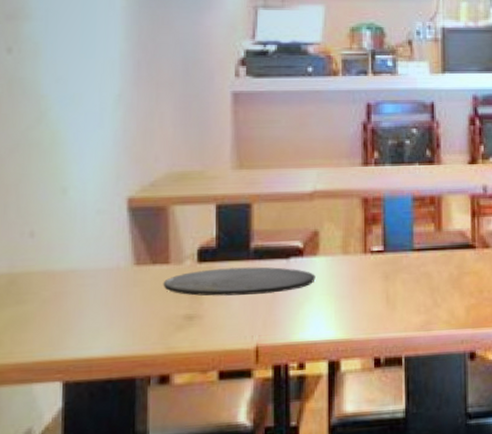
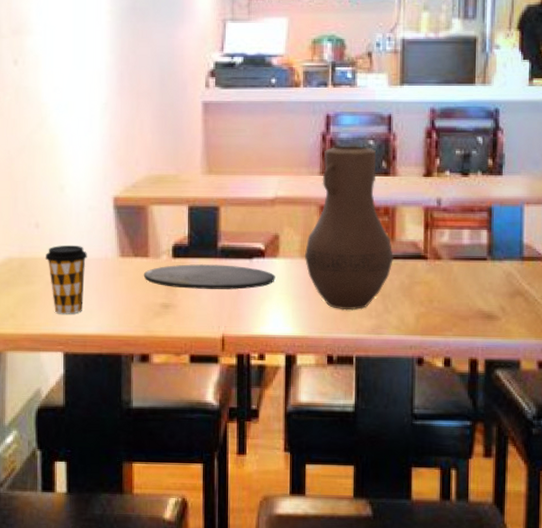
coffee cup: none [41,254,95,337] -> present [45,245,87,314]
vase: none [346,135,441,308] -> present [304,146,393,311]

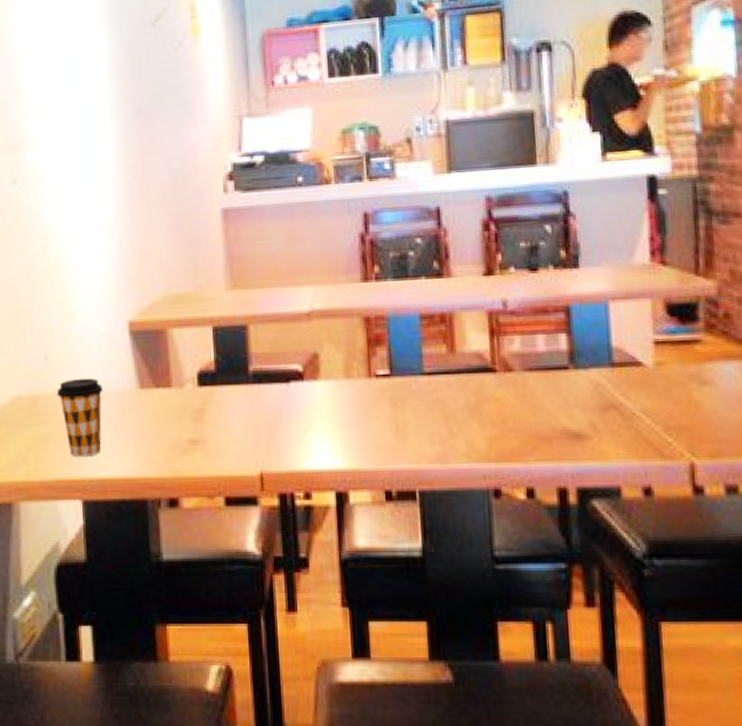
plate: present [143,264,276,290] -> none [166,391,318,421]
vase: present [304,146,393,311] -> none [349,246,455,437]

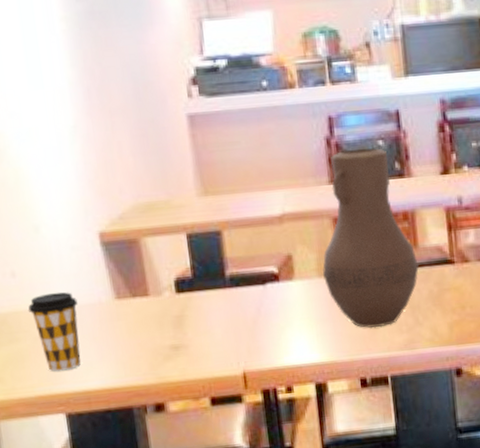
vase: none [349,246,455,437] -> present [322,148,419,329]

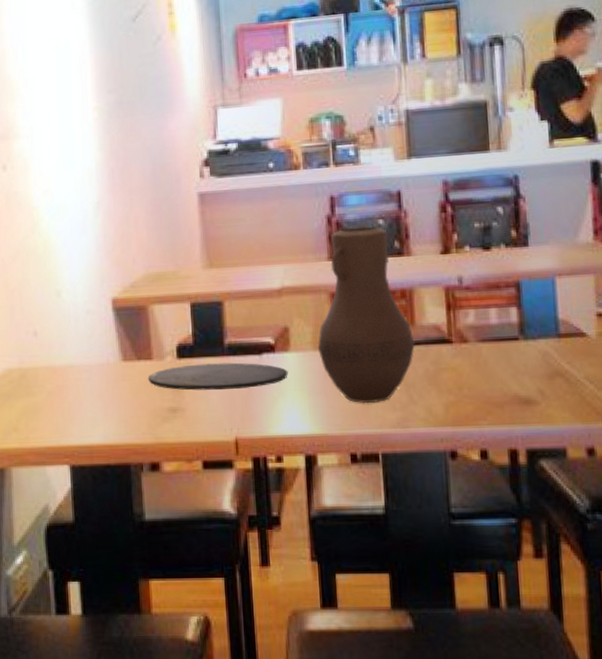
coffee cup: present [28,292,81,372] -> none [45,351,89,425]
plate: none [145,293,294,326] -> present [148,362,288,391]

